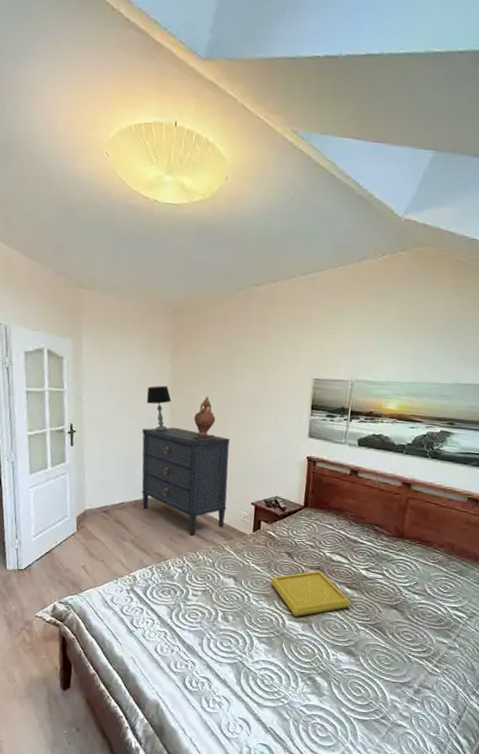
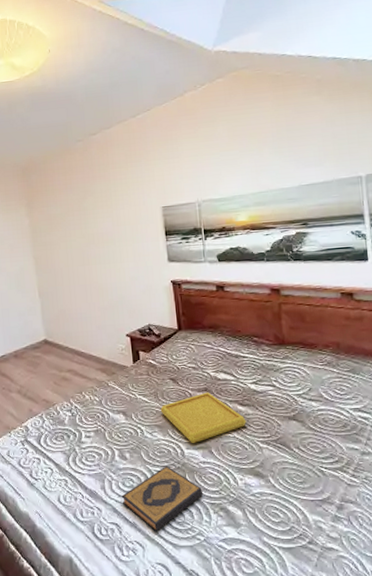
dresser: present [142,427,230,536] -> none [12,275,104,377]
table lamp: present [146,385,172,432] -> none [10,238,35,282]
lidded ewer: present [193,396,216,440] -> none [57,241,80,282]
hardback book: none [217,633,295,691] -> present [121,466,203,532]

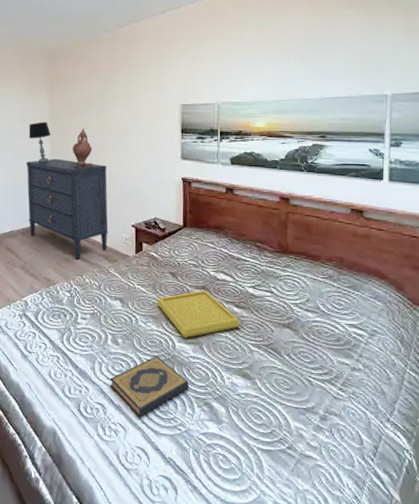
table lamp: none [10,238,35,282] -> present [28,121,51,163]
dresser: none [12,275,104,377] -> present [26,158,108,260]
lidded ewer: none [57,241,80,282] -> present [72,128,93,168]

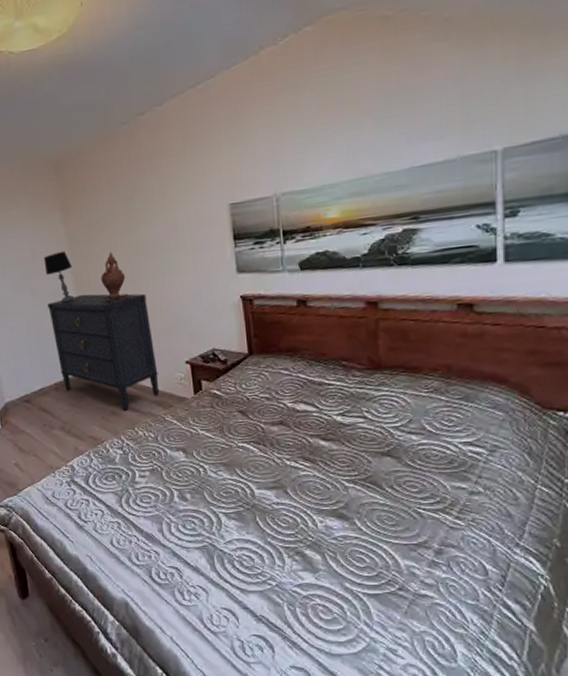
hardback book: present [109,355,189,417] -> none [181,507,275,576]
serving tray: present [157,290,240,338] -> none [226,425,330,484]

